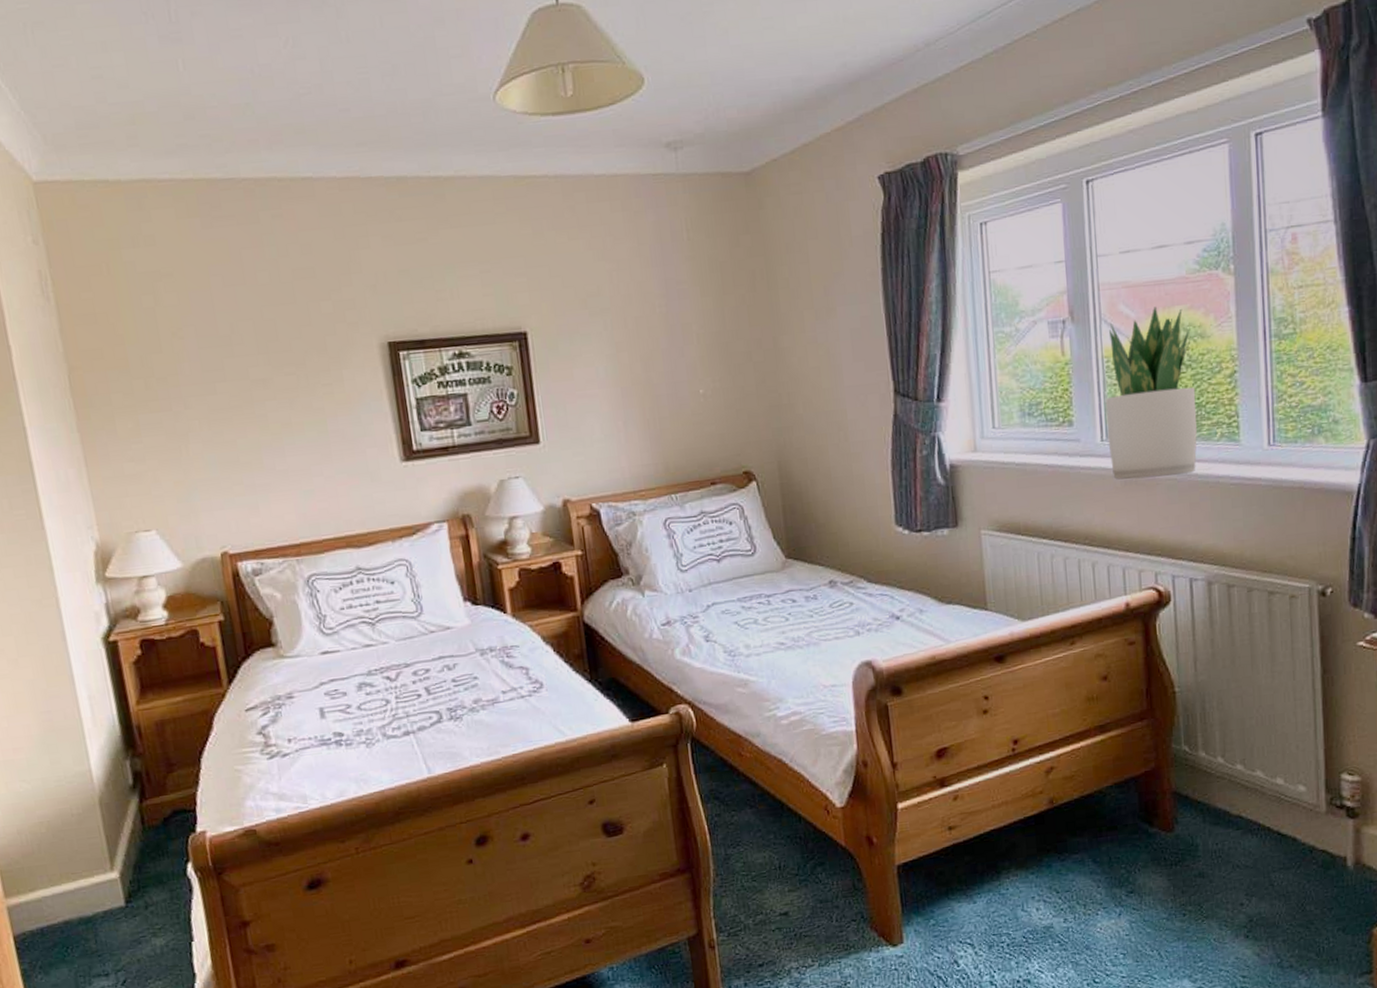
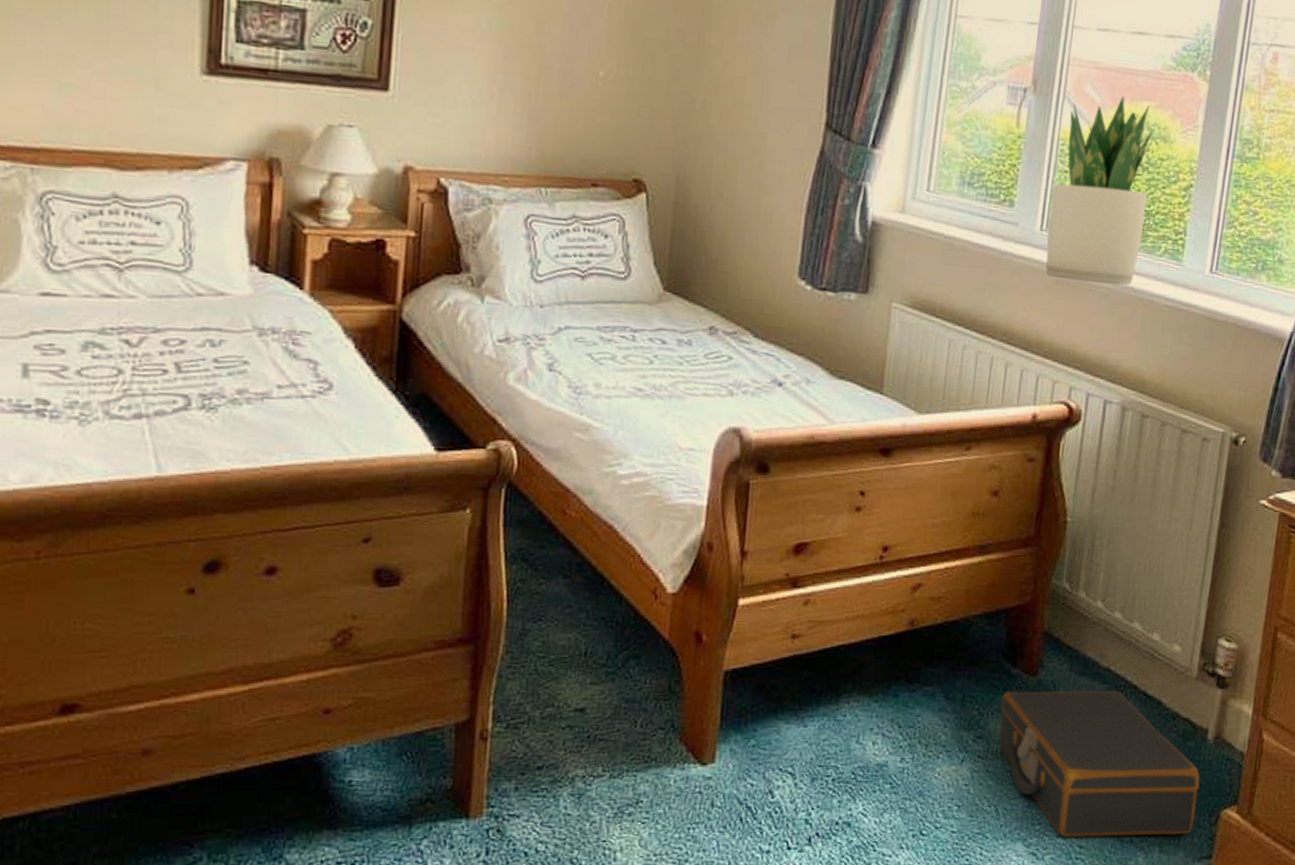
suitcase: none [1145,835,1348,970] -> present [998,691,1200,838]

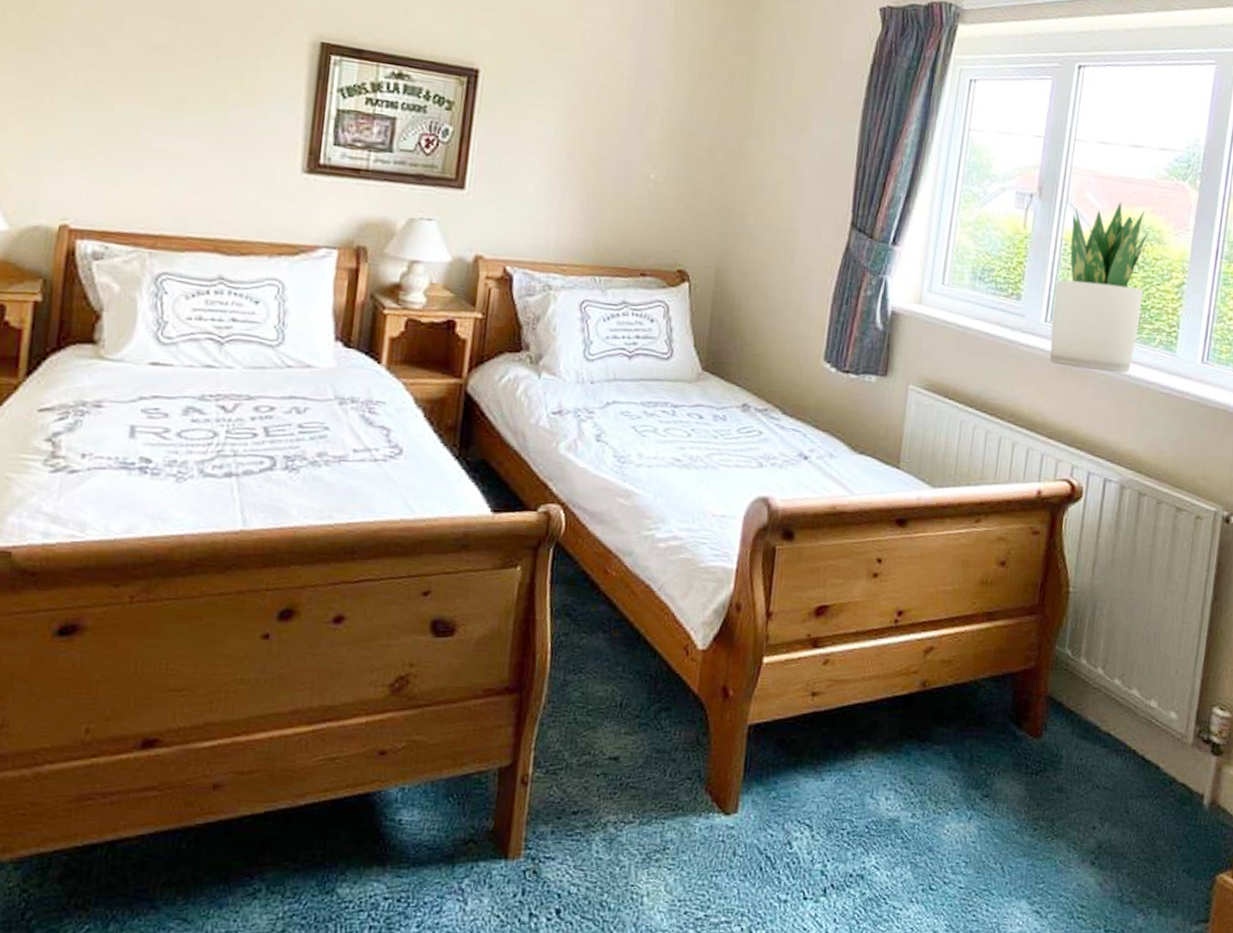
suitcase: present [998,691,1200,838] -> none [1004,753,1197,898]

